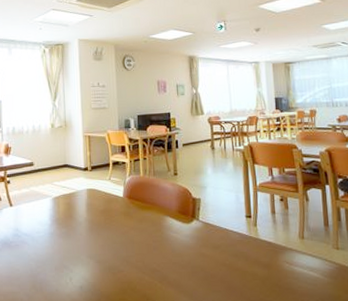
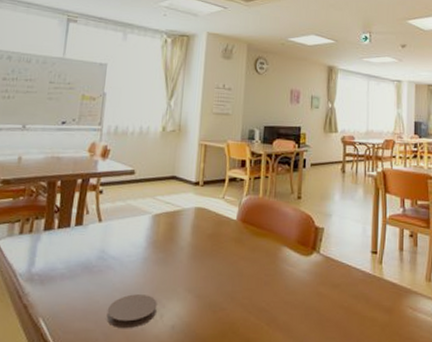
coaster: none [26,262,66,290] -> present [106,294,157,329]

